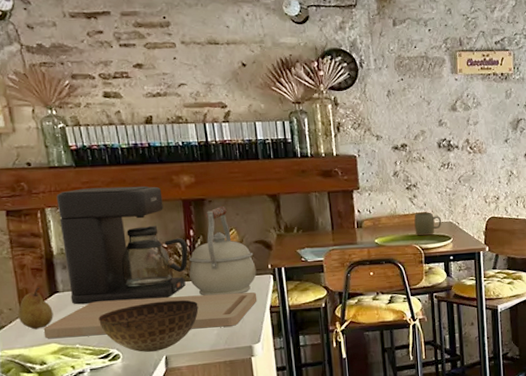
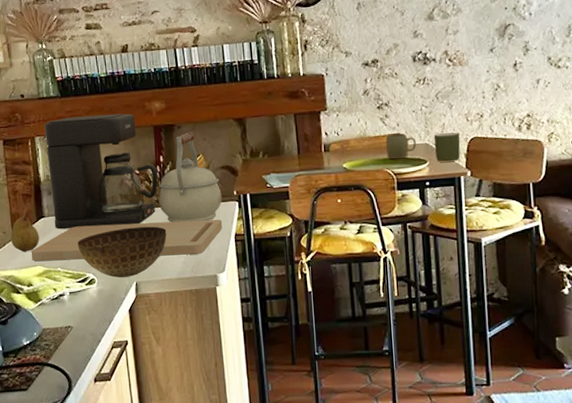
mug: none [456,212,480,240] -> present [433,132,461,163]

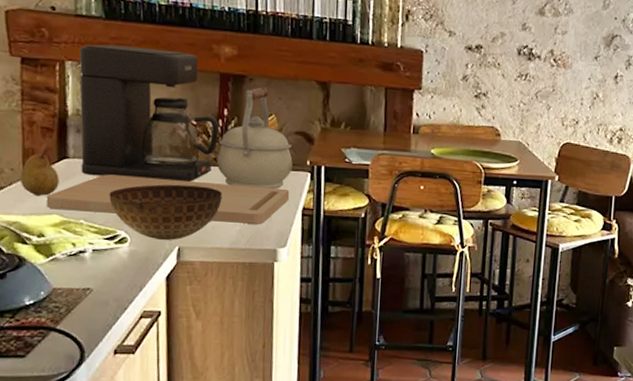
mug: present [385,133,417,160] -> none [478,125,510,154]
mug: present [433,132,461,163] -> none [526,133,554,165]

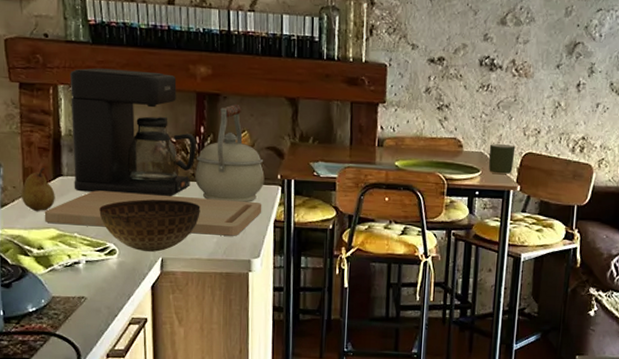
mug: none [526,133,554,165] -> present [488,144,516,175]

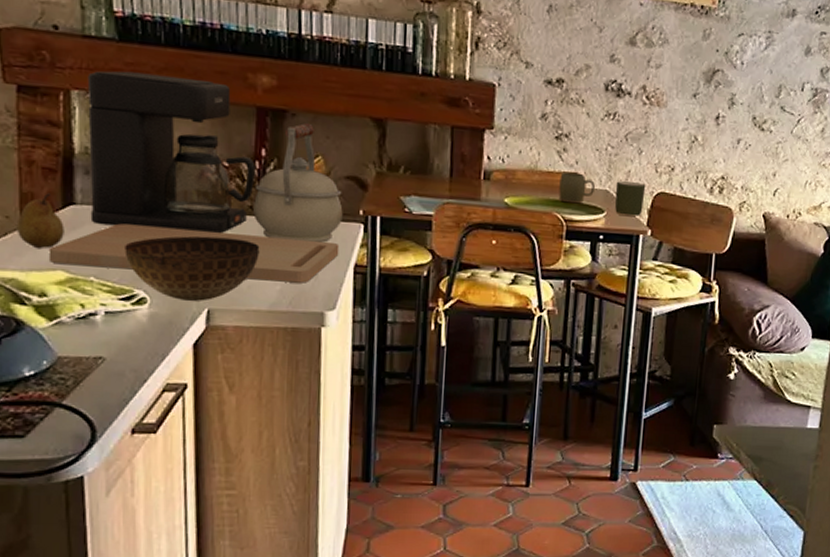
mug: none [440,137,472,165] -> present [558,171,596,204]

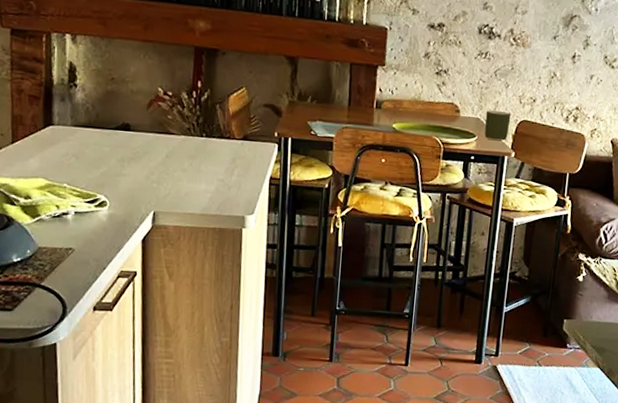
fruit: present [16,193,64,249] -> none [8,116,45,161]
cutting board: present [48,223,340,283] -> none [32,141,258,192]
coffee maker: present [87,70,255,234] -> none [64,17,193,151]
bowl: present [124,235,260,301] -> none [90,151,195,205]
kettle: present [253,122,343,242] -> none [190,60,262,159]
mug: present [558,171,596,204] -> none [437,102,469,129]

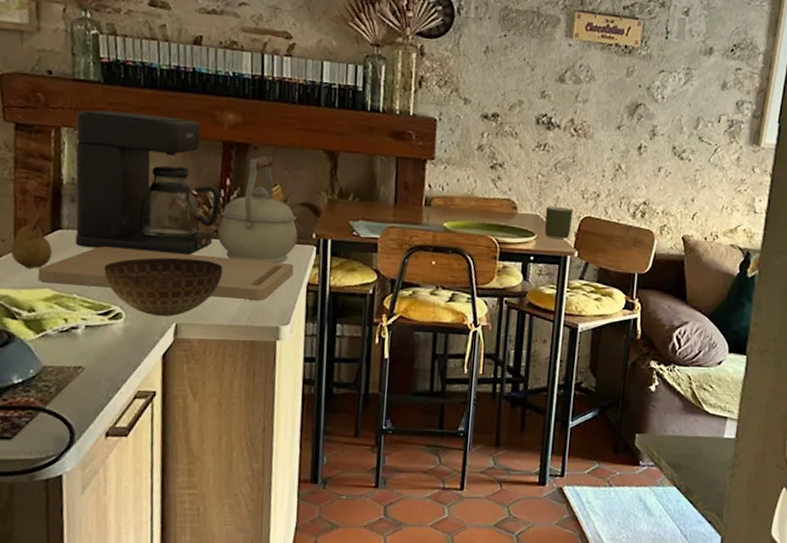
fruit: none [8,116,45,161] -> present [10,219,52,270]
cutting board: none [32,141,258,192] -> present [37,246,294,300]
coffee maker: none [64,17,193,151] -> present [75,110,221,256]
bowl: none [90,151,195,205] -> present [104,257,223,317]
kettle: none [190,60,262,159] -> present [218,155,298,263]

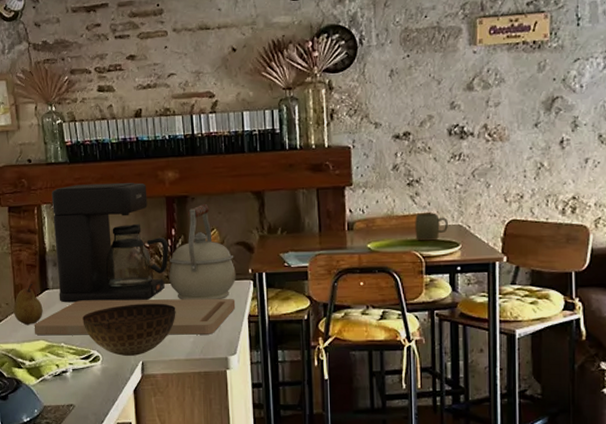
mug: none [493,198,527,228] -> present [415,213,449,241]
mug: present [544,206,573,240] -> none [467,214,497,247]

